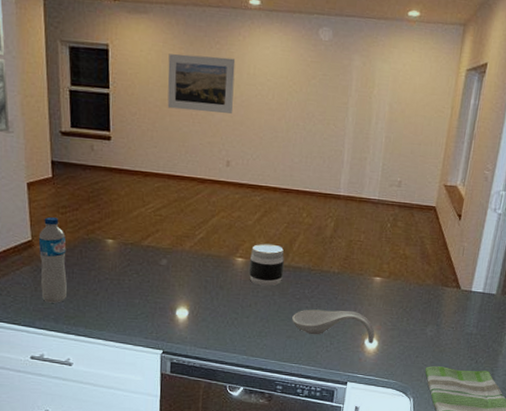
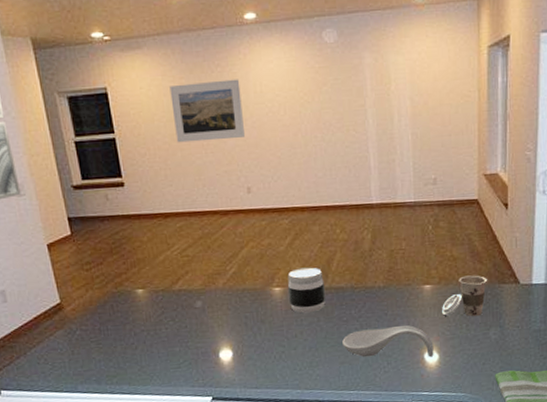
water bottle: present [38,216,67,303] -> none [66,275,105,365]
cup: none [387,274,433,313] -> present [442,275,488,317]

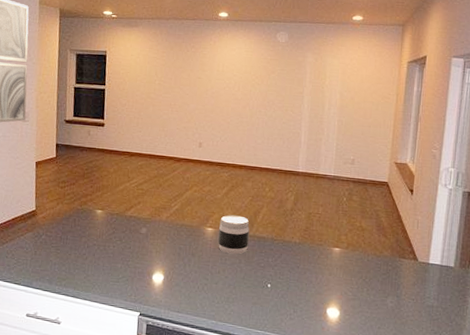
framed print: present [169,79,245,143] -> none [151,57,208,103]
spoon rest: present [342,325,434,358] -> none [257,277,336,313]
cup: present [442,275,488,317] -> none [347,245,390,284]

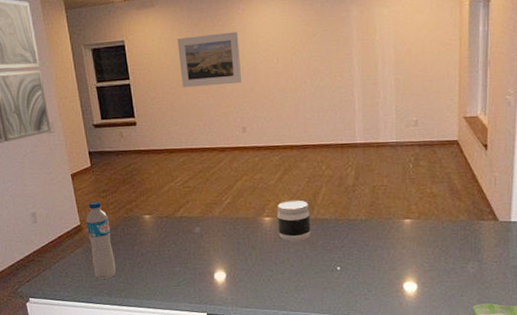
water bottle: none [39,190,63,266] -> present [85,201,116,279]
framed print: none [151,57,208,103] -> present [177,31,241,88]

